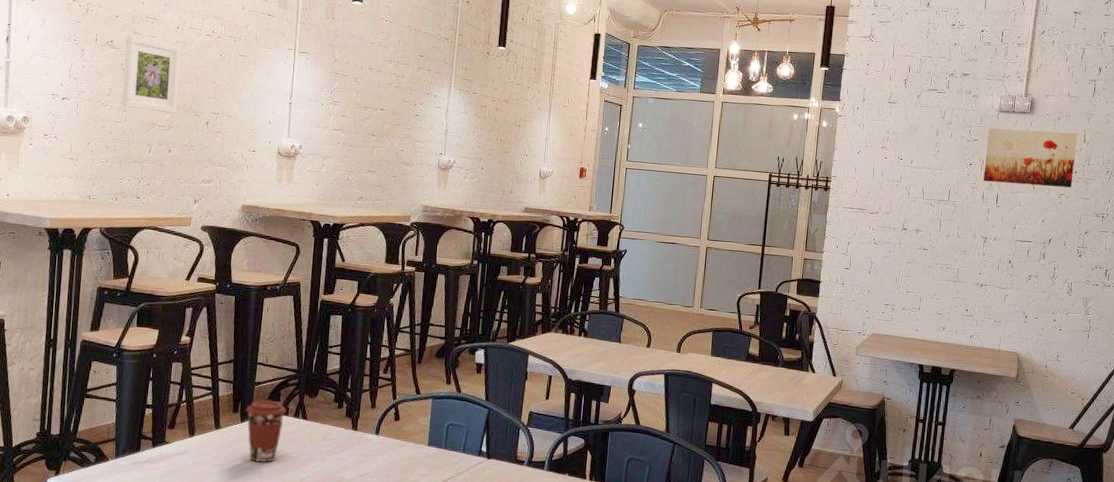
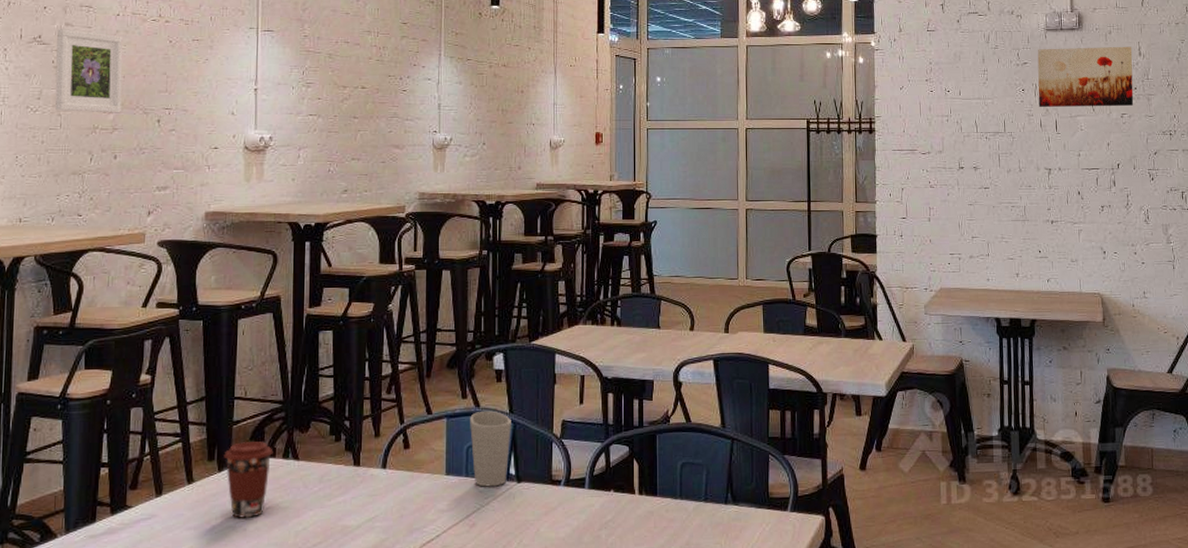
cup: none [451,396,487,460] -> present [470,410,511,487]

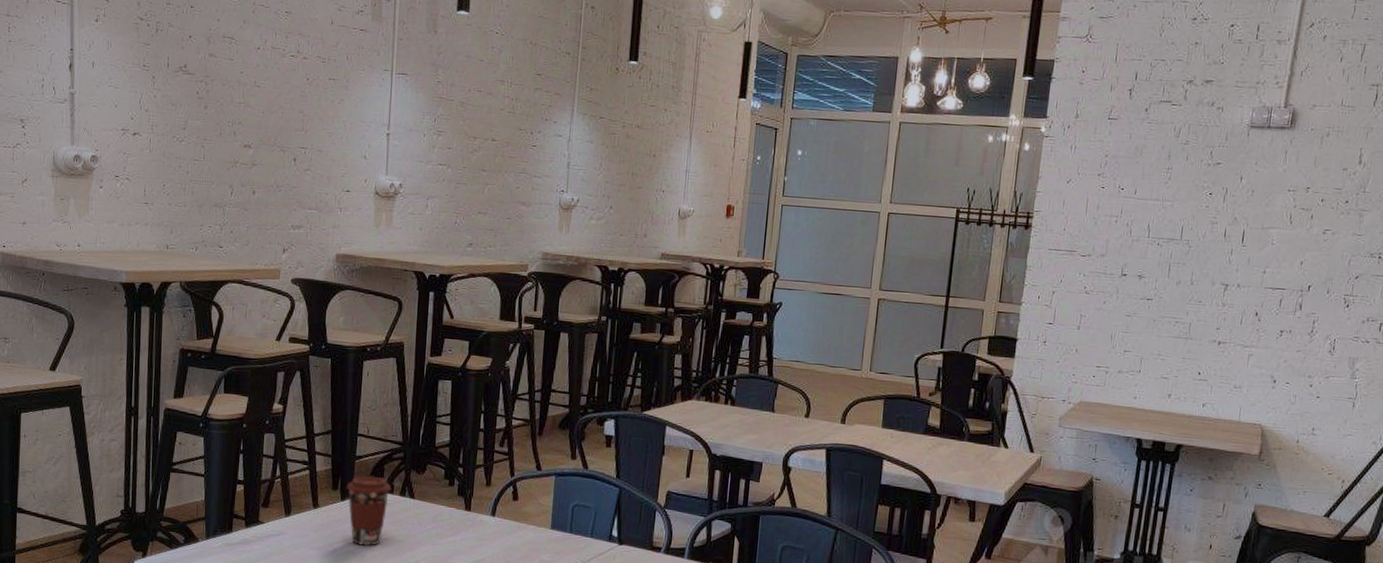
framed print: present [55,29,123,113] -> none [199,59,263,149]
cup: present [470,410,511,487] -> none [577,473,618,546]
wall art: present [1037,46,1134,108] -> none [1226,148,1352,222]

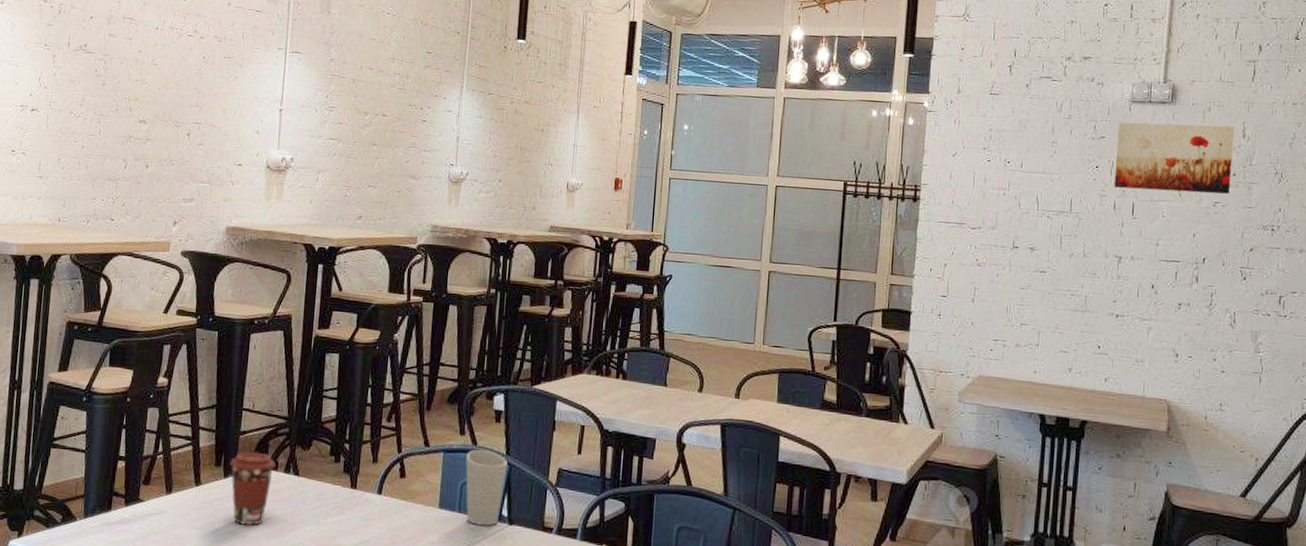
cup: none [577,473,618,546] -> present [465,449,507,526]
wall art: none [1226,148,1352,222] -> present [1114,122,1235,194]

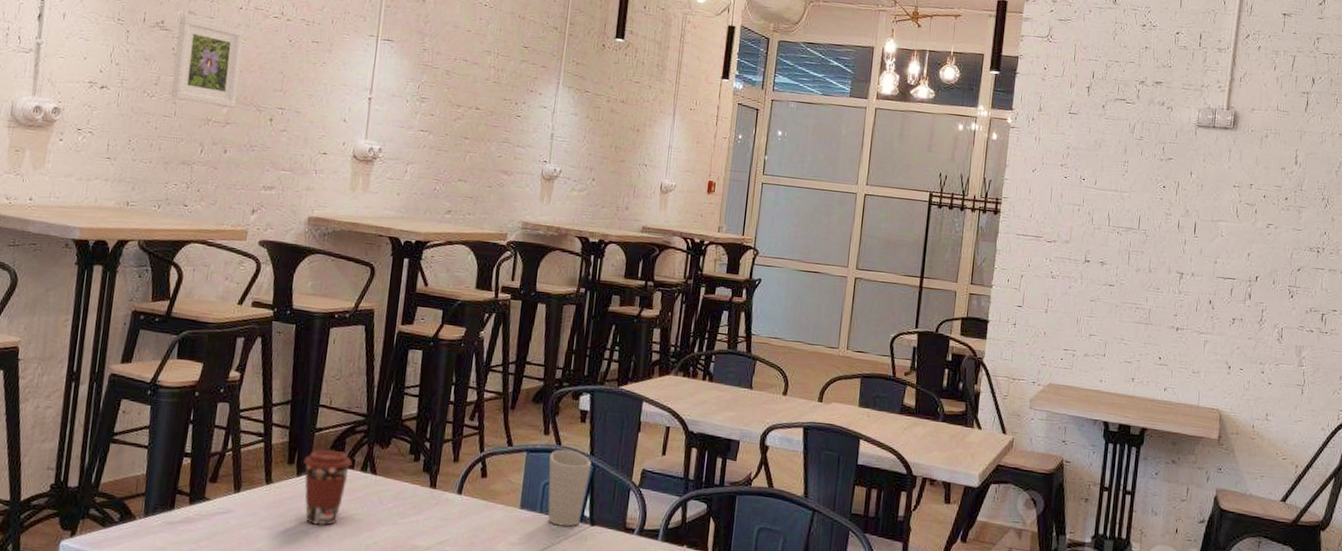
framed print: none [96,39,160,124] -> present [171,16,243,108]
wall art: present [1114,122,1235,194] -> none [1178,145,1289,217]

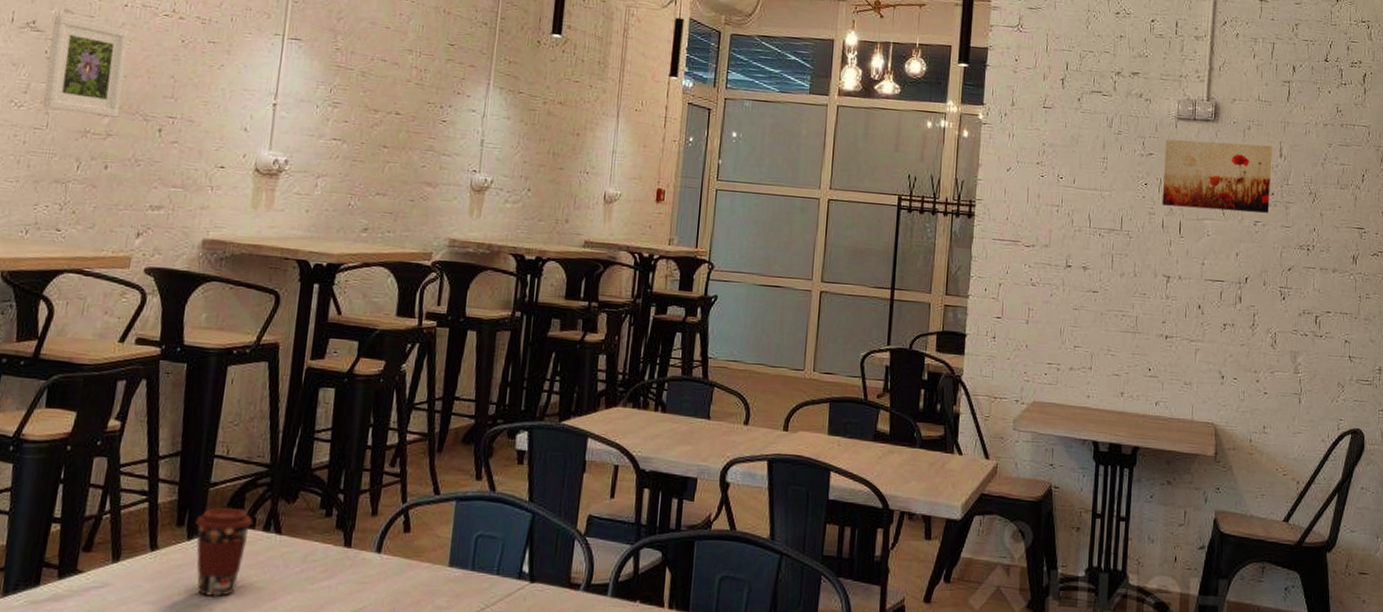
cup: present [548,449,591,527] -> none [481,496,530,585]
wall art: none [1178,145,1289,217] -> present [1162,139,1273,213]

